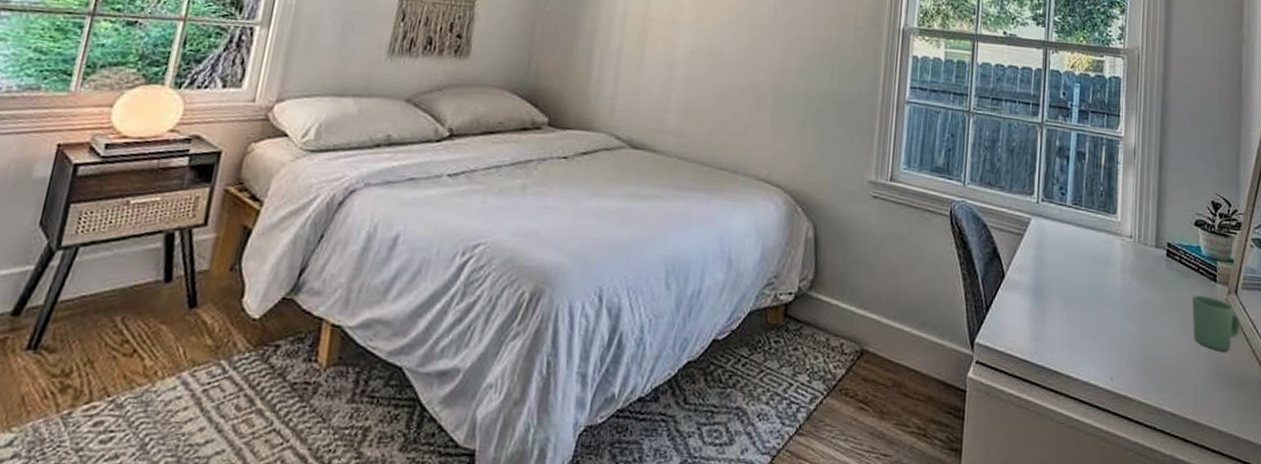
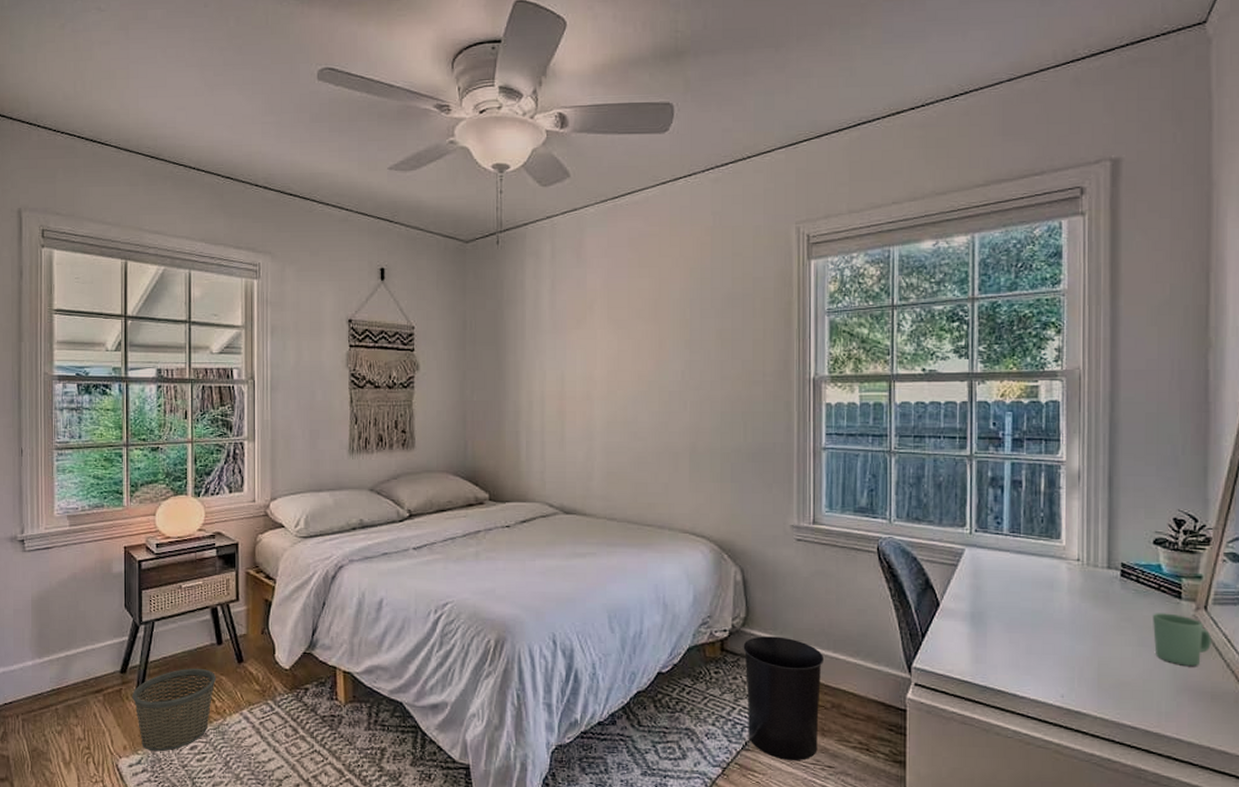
basket: none [19,313,154,429] -> present [132,669,217,752]
waste bin: none [803,301,889,448] -> present [743,636,823,760]

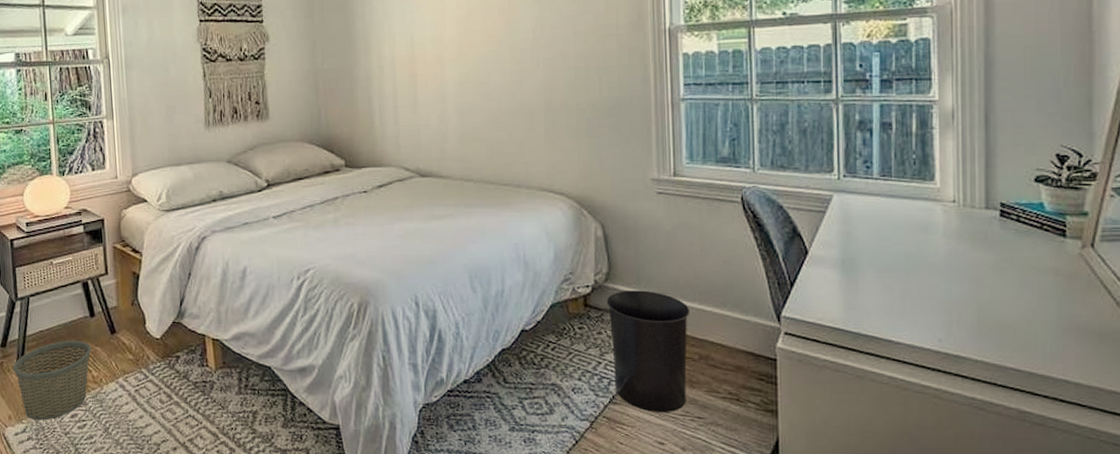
mug: present [1153,613,1211,666] -> none [1036,252,1099,305]

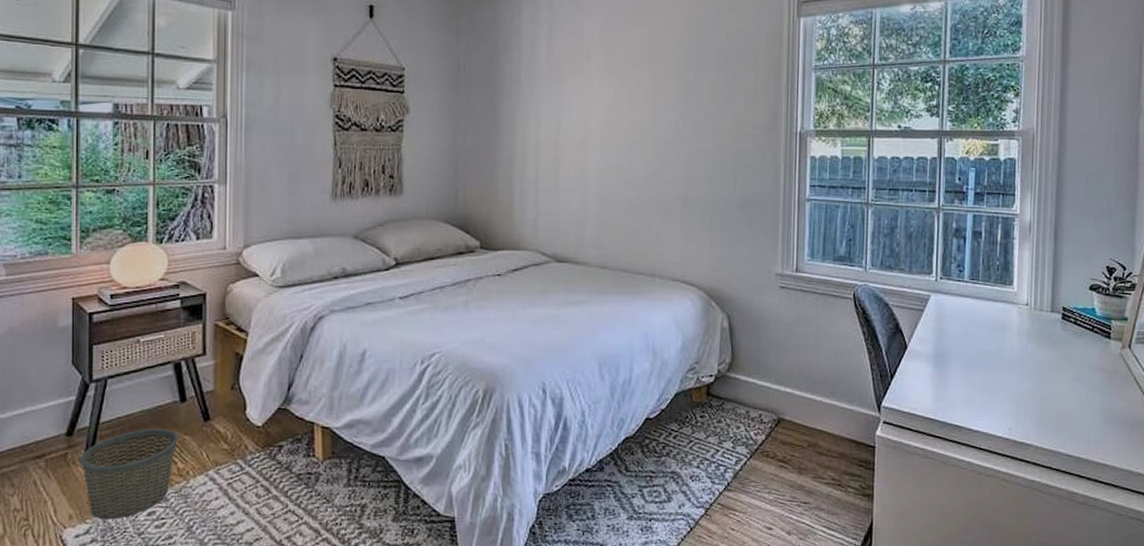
waste bin: present [606,290,689,412] -> none [728,380,802,498]

